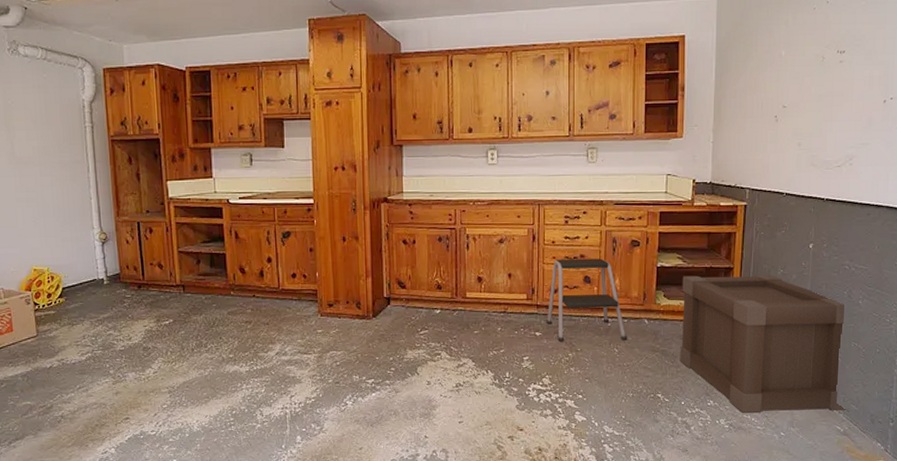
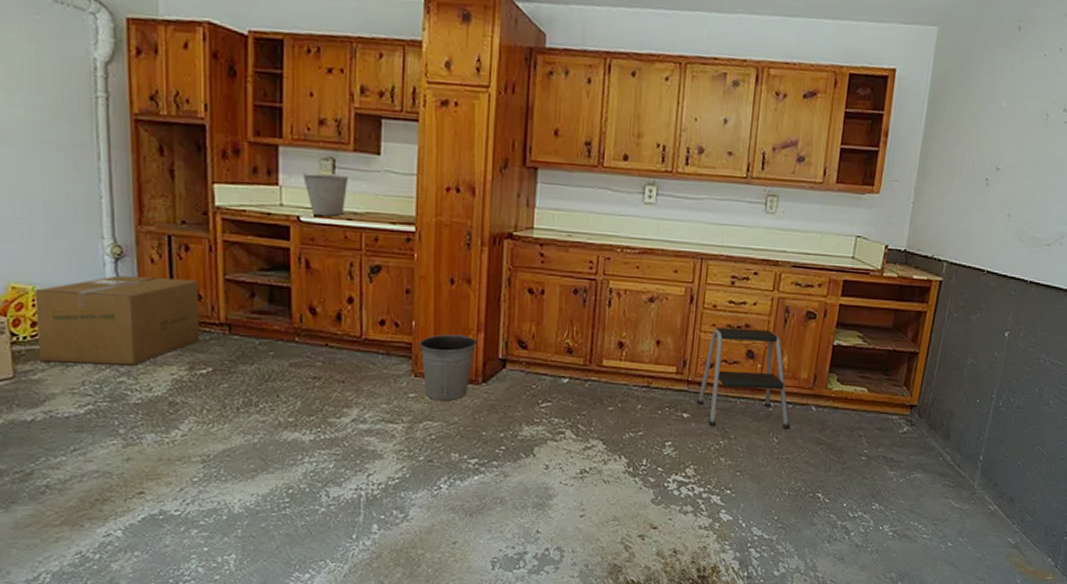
box: none [49,254,164,323] -> present [34,275,201,366]
bucket: none [230,166,263,197] -> present [303,173,349,216]
bucket: none [321,281,367,334] -> present [417,334,478,402]
storage box: present [680,274,848,413] -> none [846,358,1034,522]

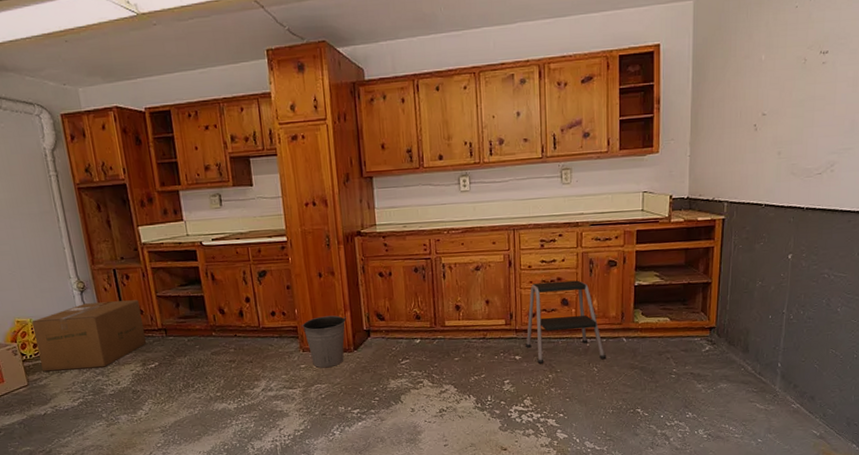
bucket: present [303,173,349,216] -> none [199,206,233,239]

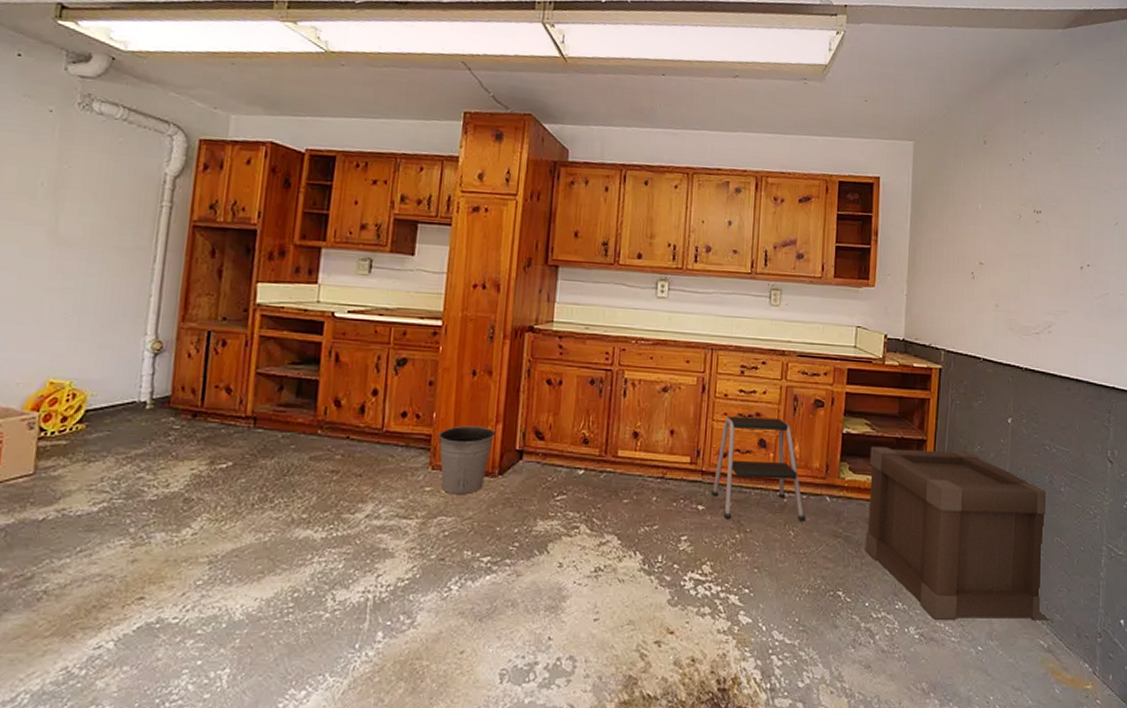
box: present [31,300,147,372] -> none [63,370,230,461]
storage box: none [658,287,825,423] -> present [864,446,1052,622]

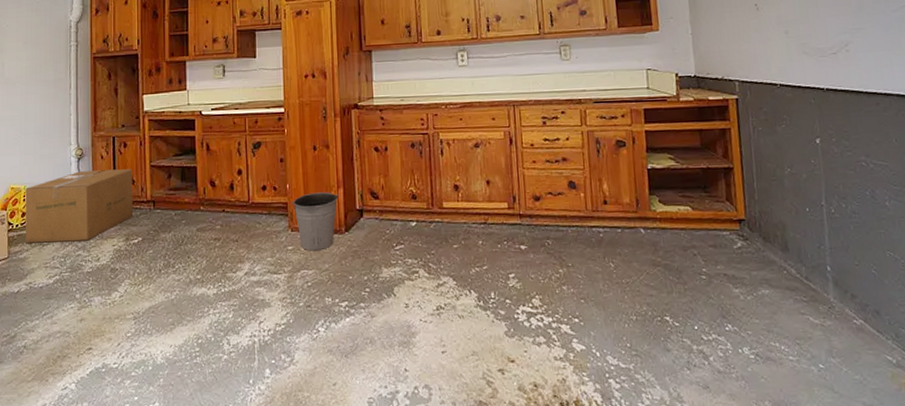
box: none [63,370,230,461] -> present [25,169,134,244]
step stool: present [712,416,806,522] -> none [531,161,624,255]
storage box: present [864,446,1052,622] -> none [677,174,898,340]

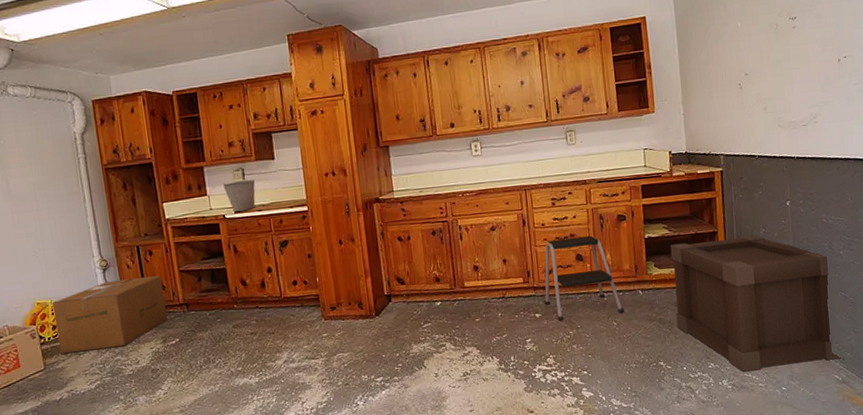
bucket: none [203,77,235,109] -> present [223,180,256,212]
bucket: present [292,192,339,251] -> none [322,281,367,336]
step stool: none [531,161,624,255] -> present [544,235,625,321]
storage box: none [677,174,898,340] -> present [670,234,844,372]

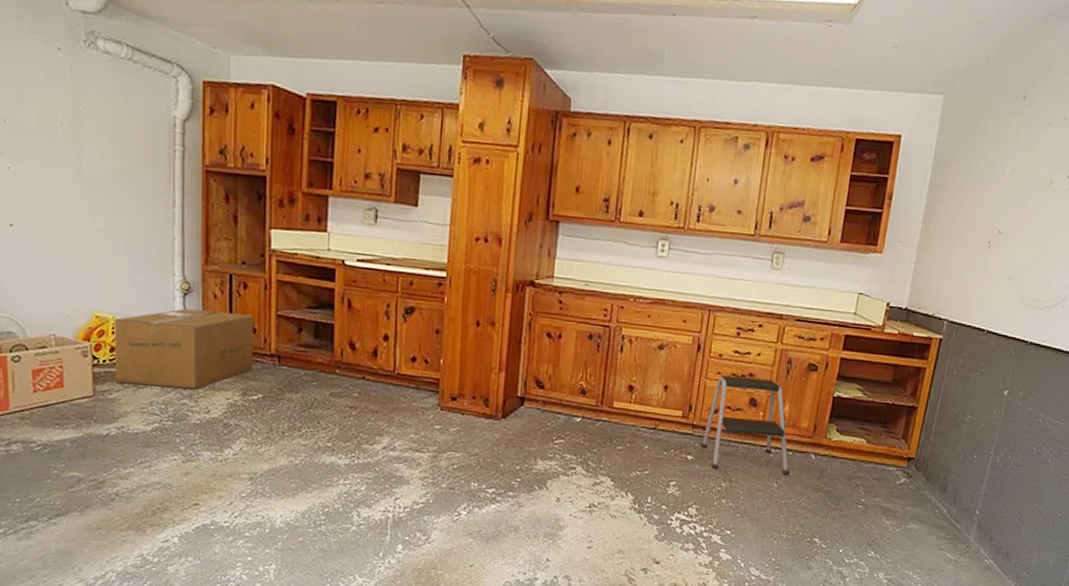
bucket: present [223,180,256,212] -> none [349,222,390,261]
storage box: present [670,234,844,372] -> none [844,410,1032,578]

